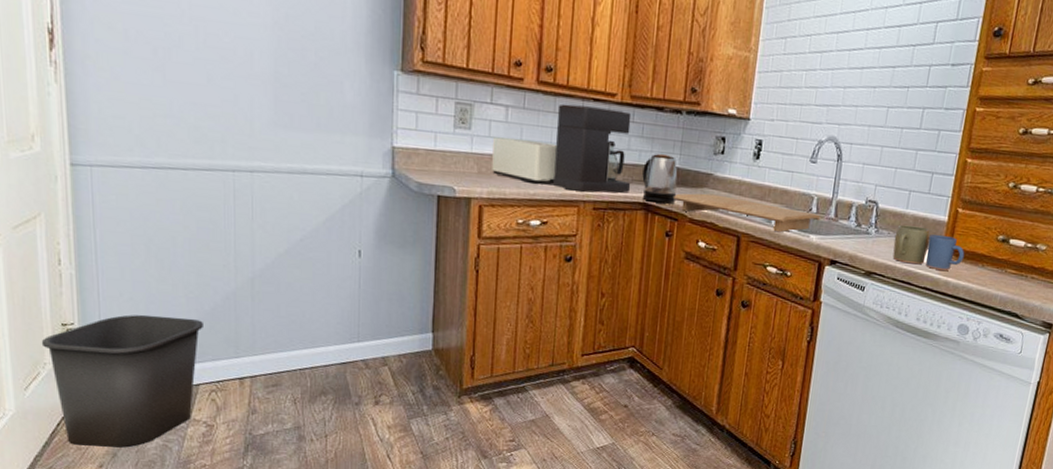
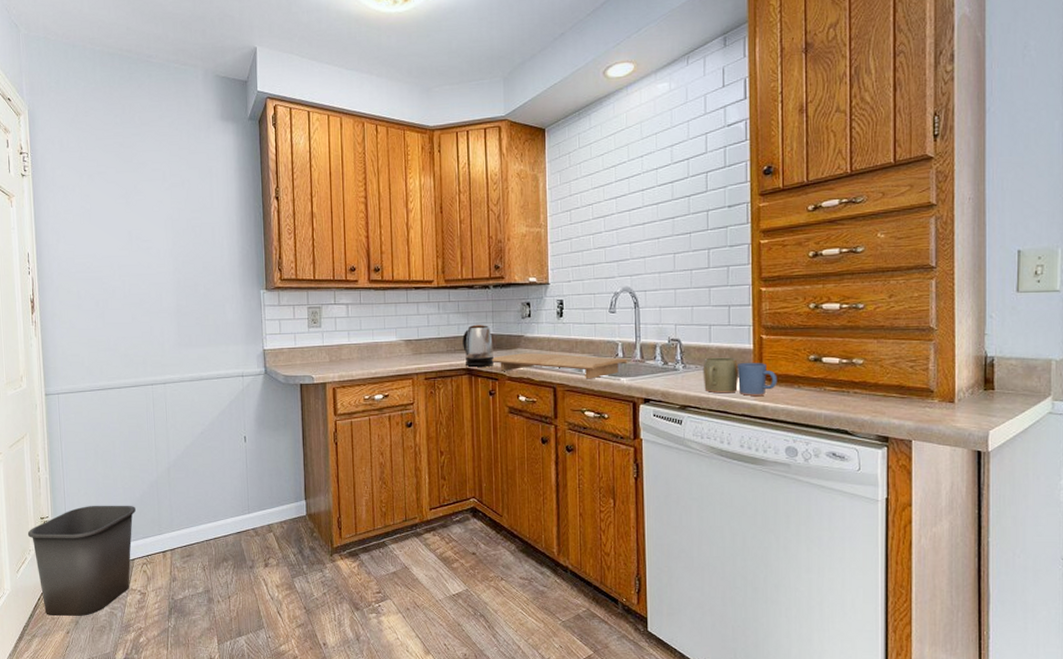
toaster: present [492,137,558,185] -> none [339,328,391,364]
coffee maker: present [553,104,632,193] -> none [388,294,454,367]

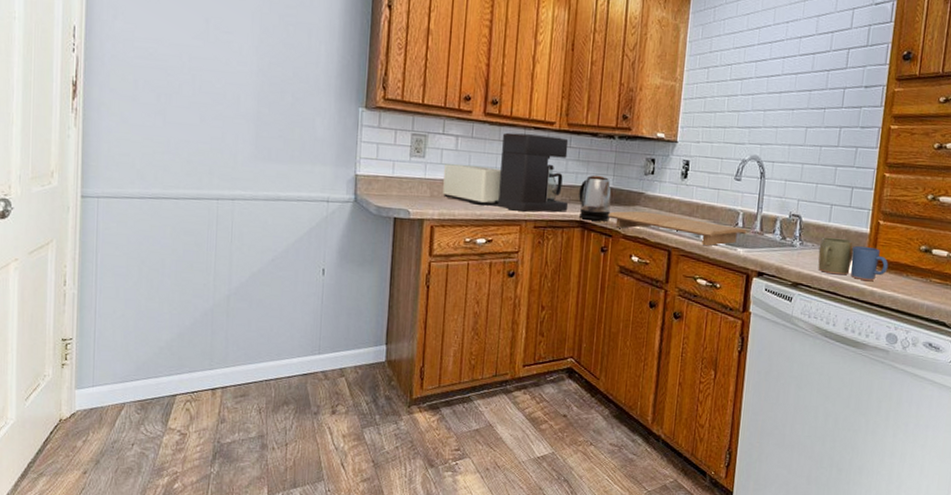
waste bin: present [27,505,136,616] -> none [43,329,183,455]
toaster: none [339,328,391,364] -> present [443,164,502,206]
coffee maker: none [388,294,454,367] -> present [498,132,569,213]

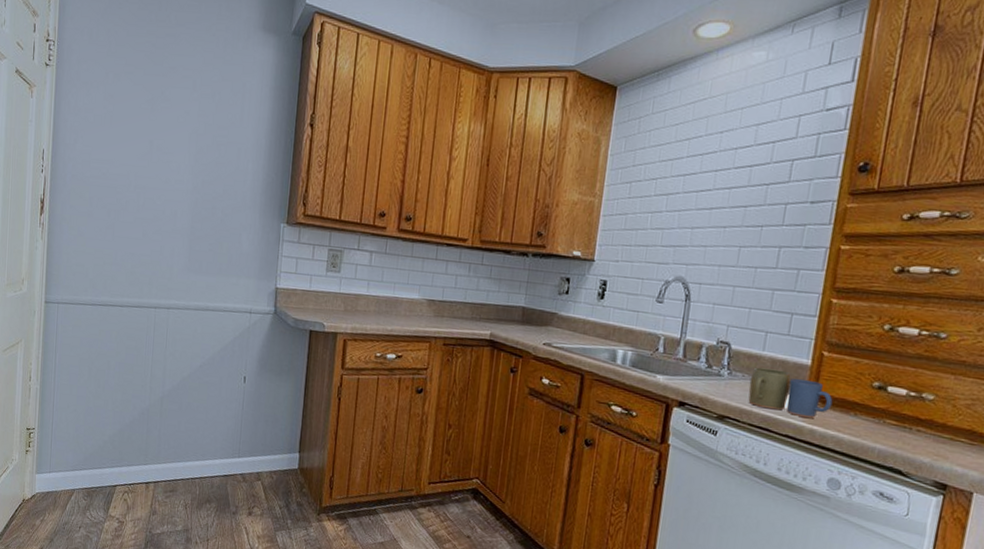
toaster: present [443,164,502,206] -> none [356,279,414,322]
coffee maker: present [498,132,569,213] -> none [408,249,481,331]
kettle: present [579,175,612,221] -> none [489,293,523,341]
cutting board: present [608,211,747,246] -> none [519,331,668,372]

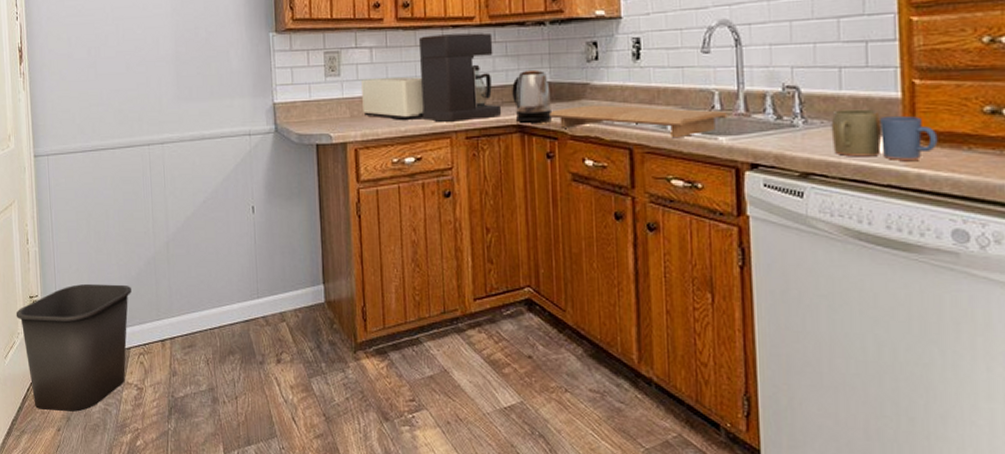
waste bin: none [12,423,123,535] -> present [16,283,131,412]
toaster: none [356,279,414,322] -> present [361,76,425,120]
coffee maker: none [408,249,481,331] -> present [419,33,502,123]
kettle: none [489,293,523,341] -> present [512,69,552,123]
cutting board: none [519,331,668,372] -> present [550,105,728,139]

